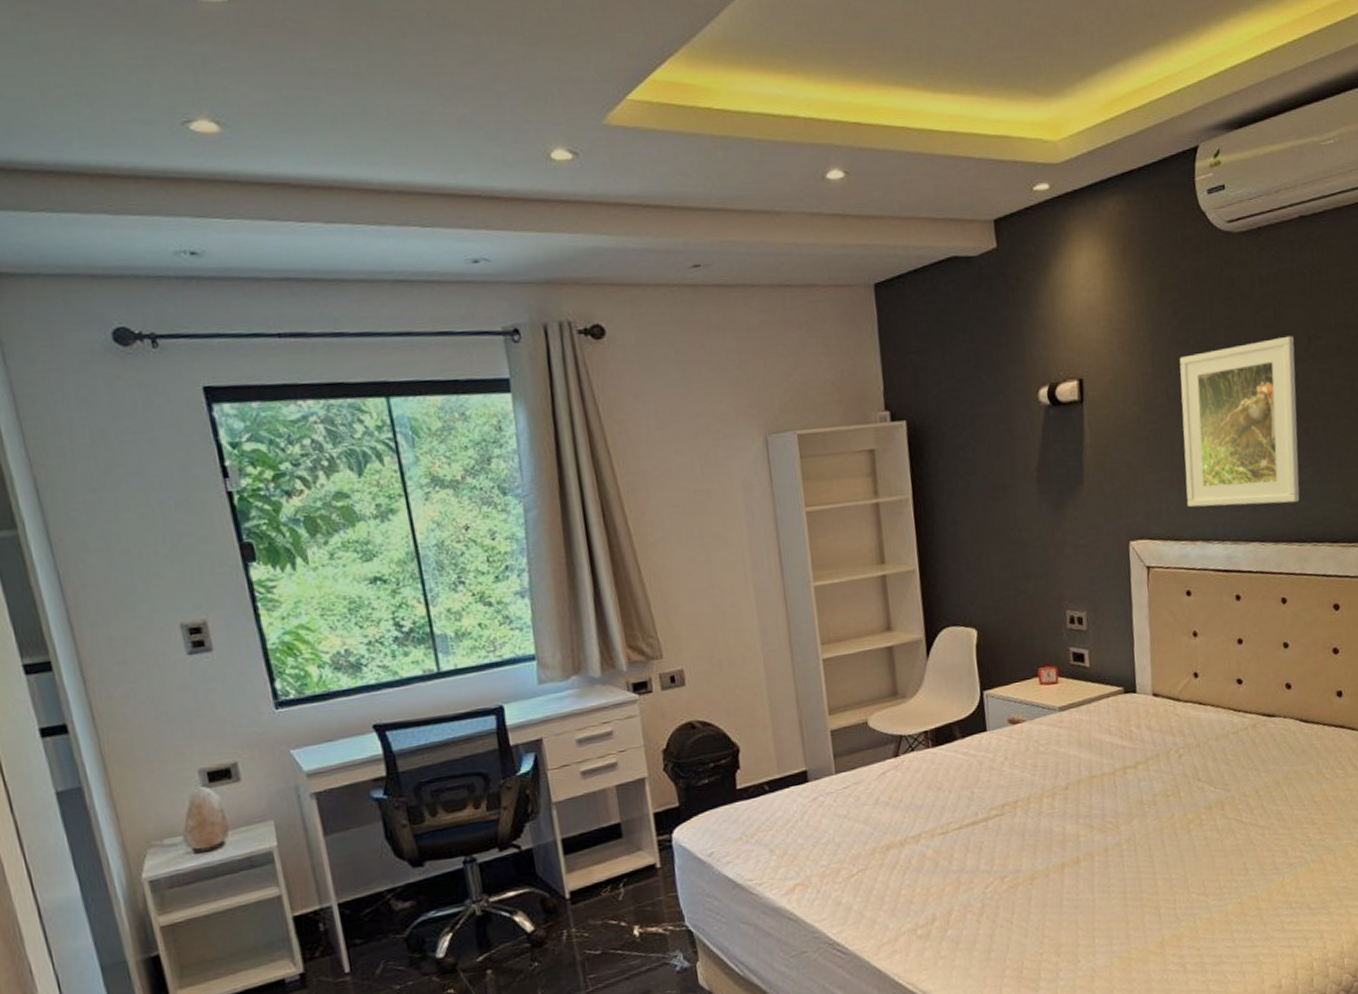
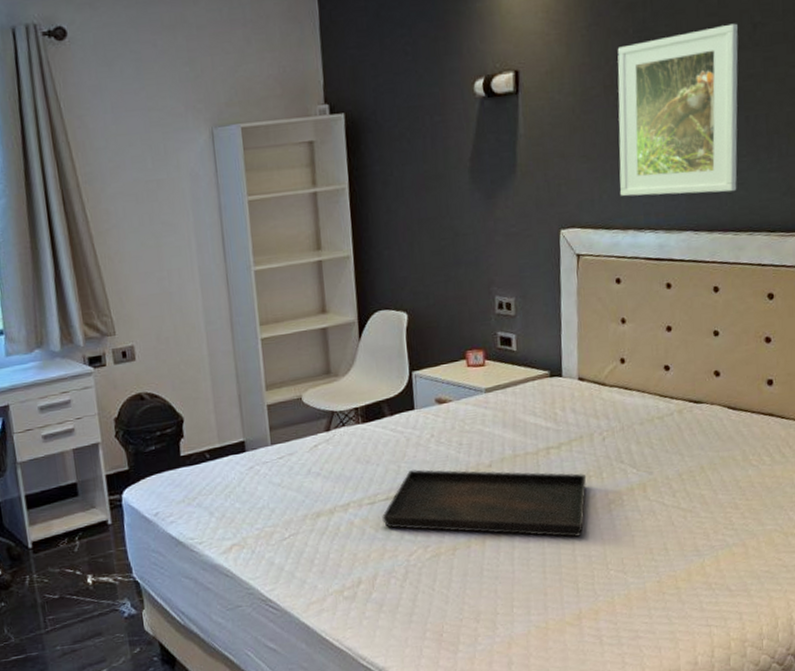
serving tray: none [955,793,1165,861] -> present [382,469,587,538]

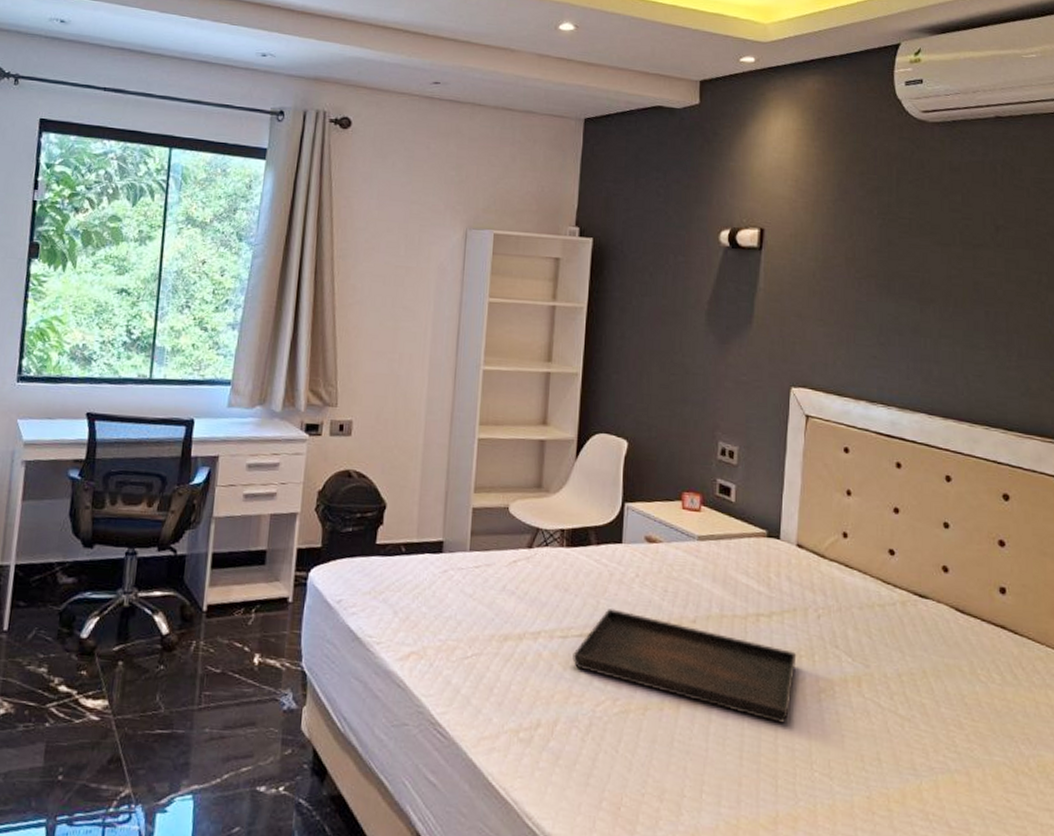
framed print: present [617,23,738,197] -> none [854,222,980,383]

